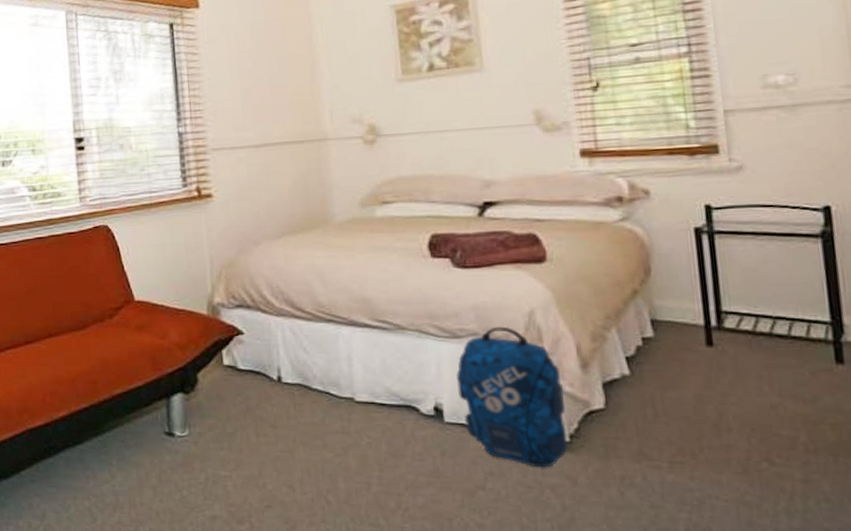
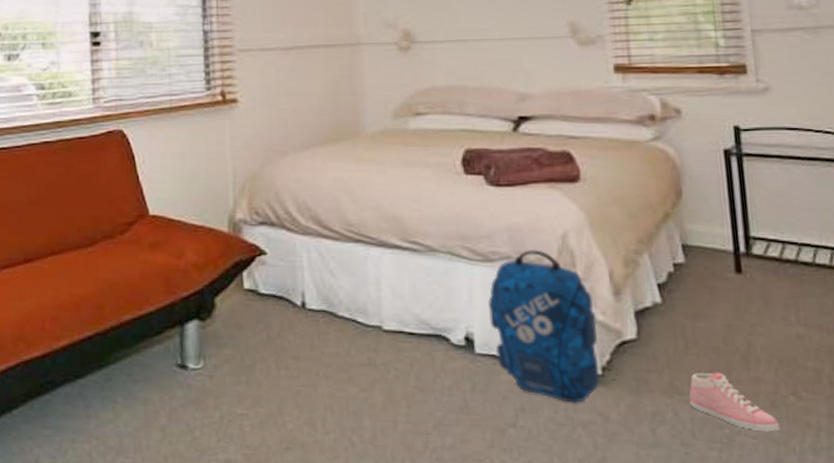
sneaker: none [658,439,752,495] -> present [688,372,779,431]

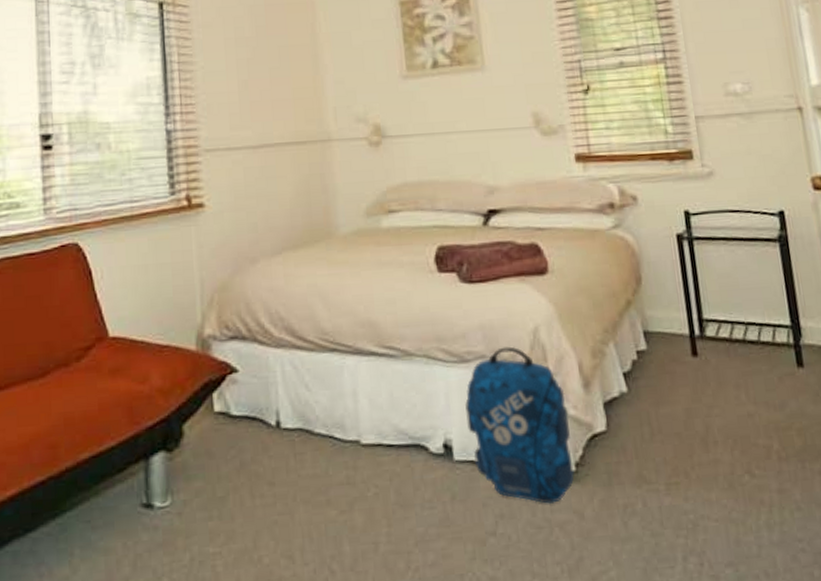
sneaker: present [688,372,779,431] -> none [656,457,737,513]

